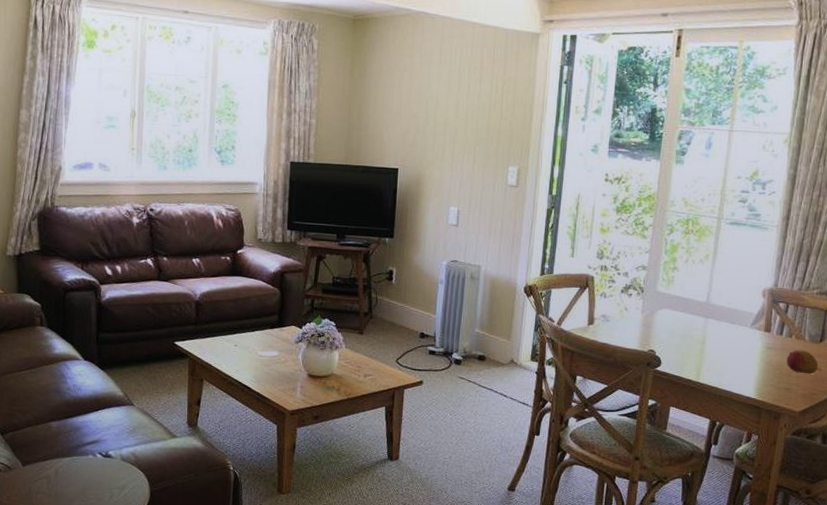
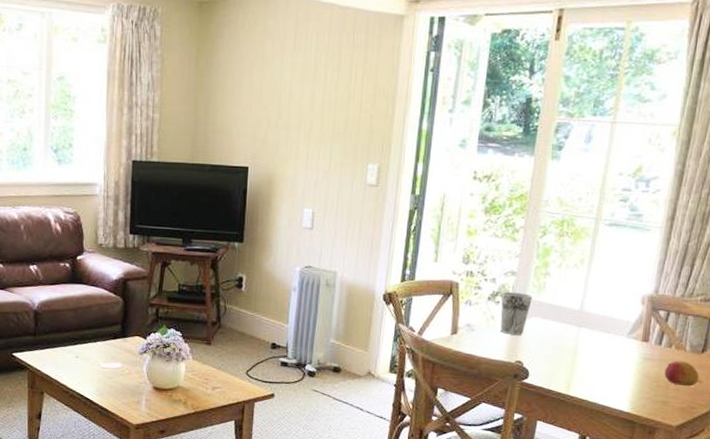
cup: none [633,284,662,325] -> present [500,291,533,335]

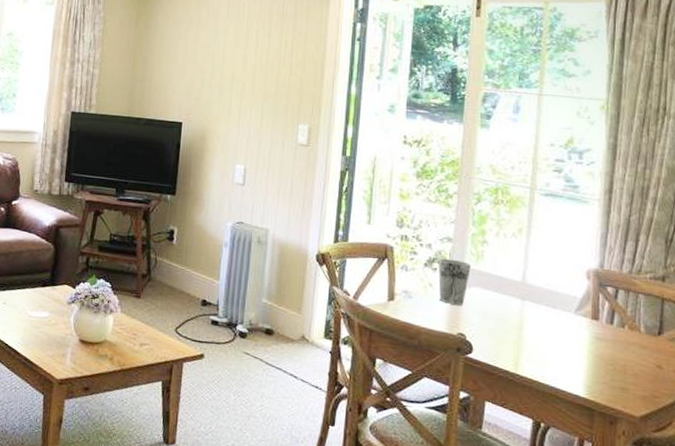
fruit: present [664,360,700,387] -> none [620,342,659,373]

